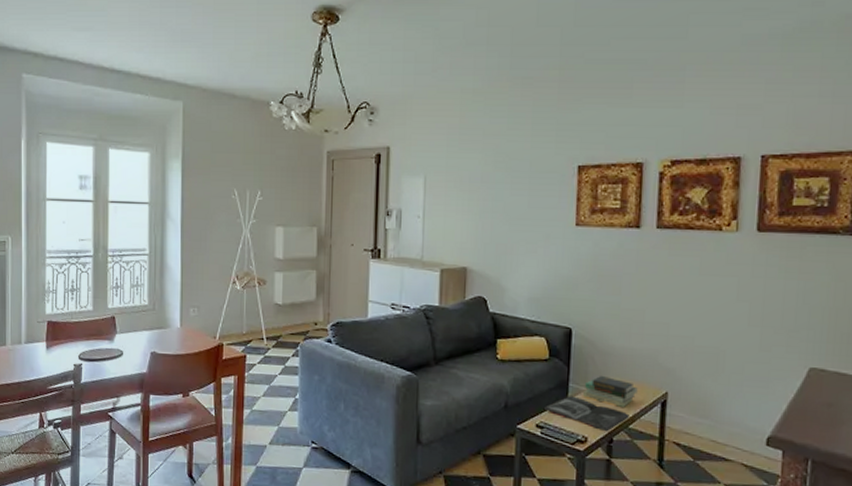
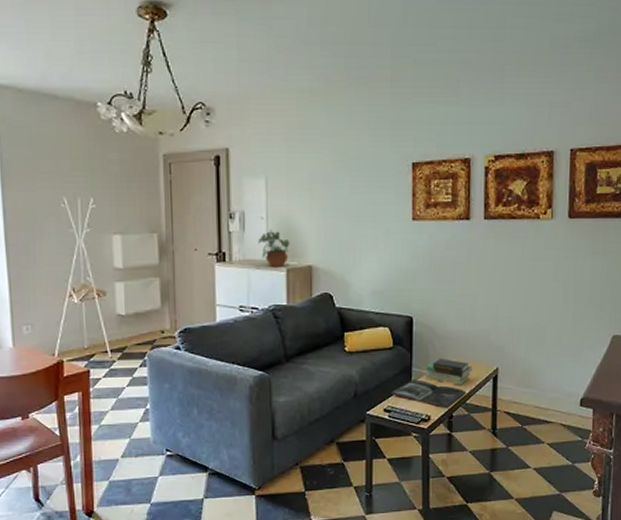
potted plant: none [414,227,446,268] -> present [258,228,290,268]

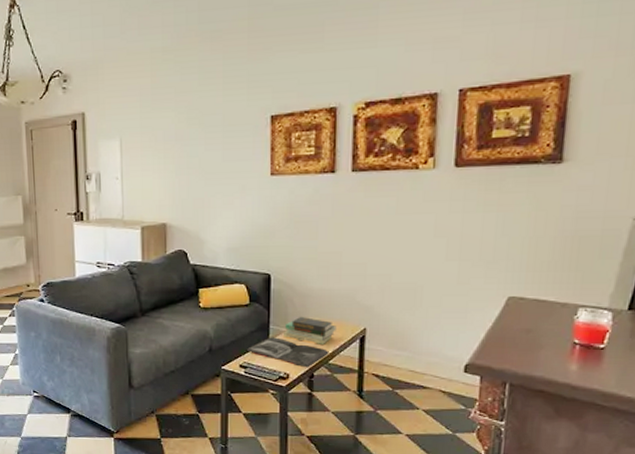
potted plant: present [258,228,290,268] -> none [114,188,144,226]

